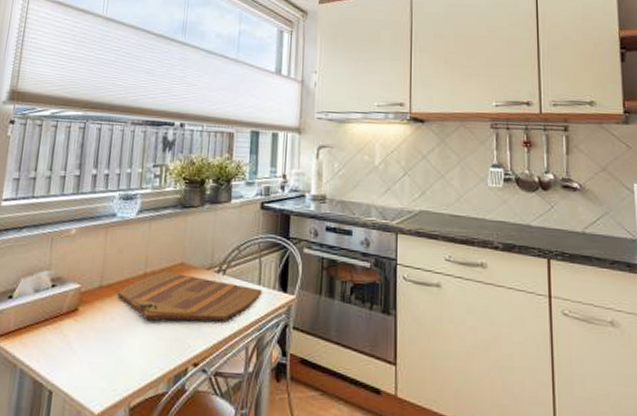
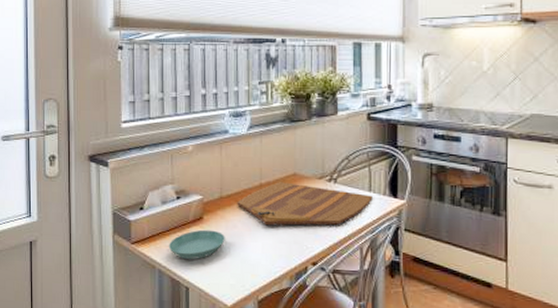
saucer: none [36,323,101,359] -> present [169,229,225,260]

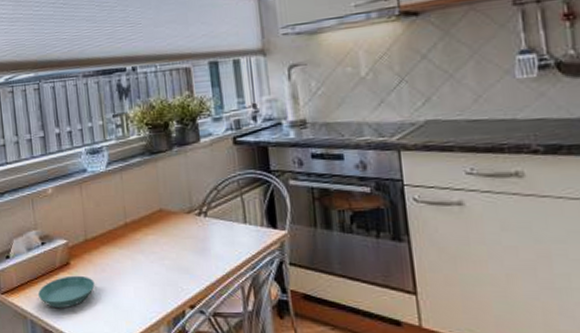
cutting board: present [237,182,373,226] -> none [103,219,249,268]

